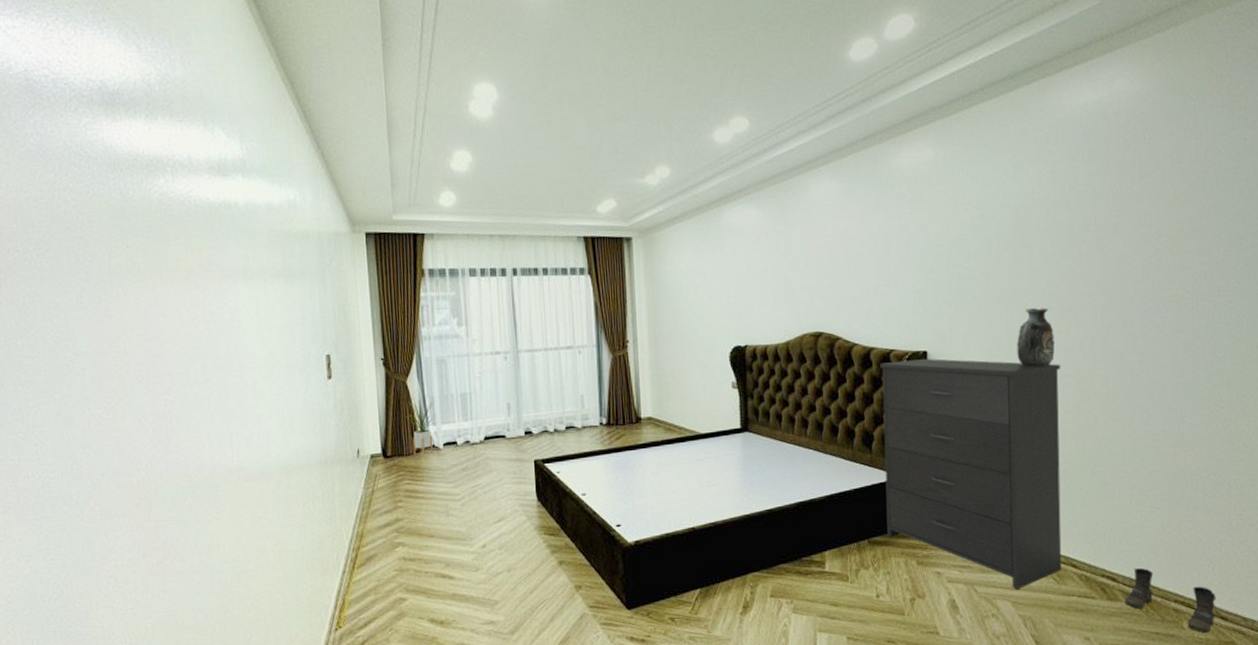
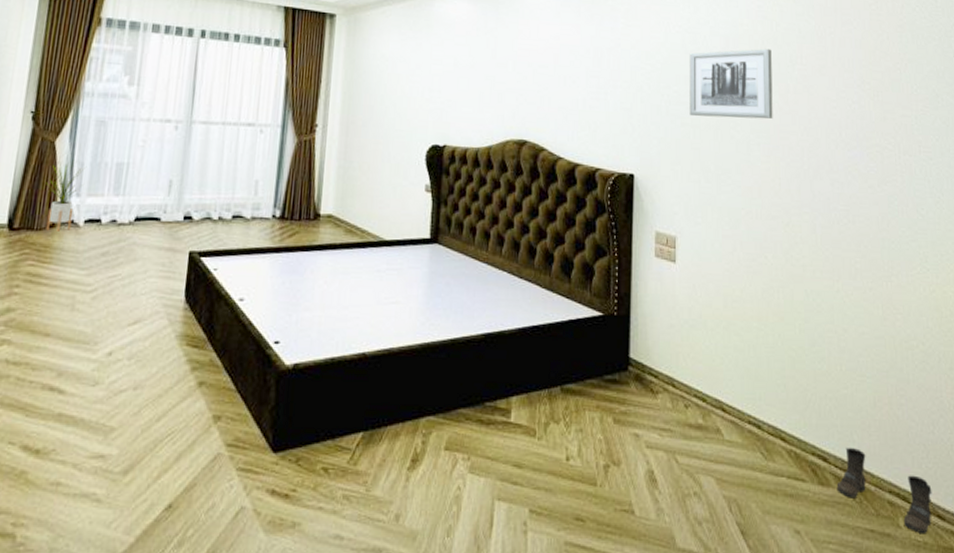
dresser: present [880,358,1062,589] -> none [582,181,770,462]
wall art: none [978,213,1066,290] -> present [689,48,773,119]
decorative vase: present [1017,308,1055,367] -> none [725,141,763,205]

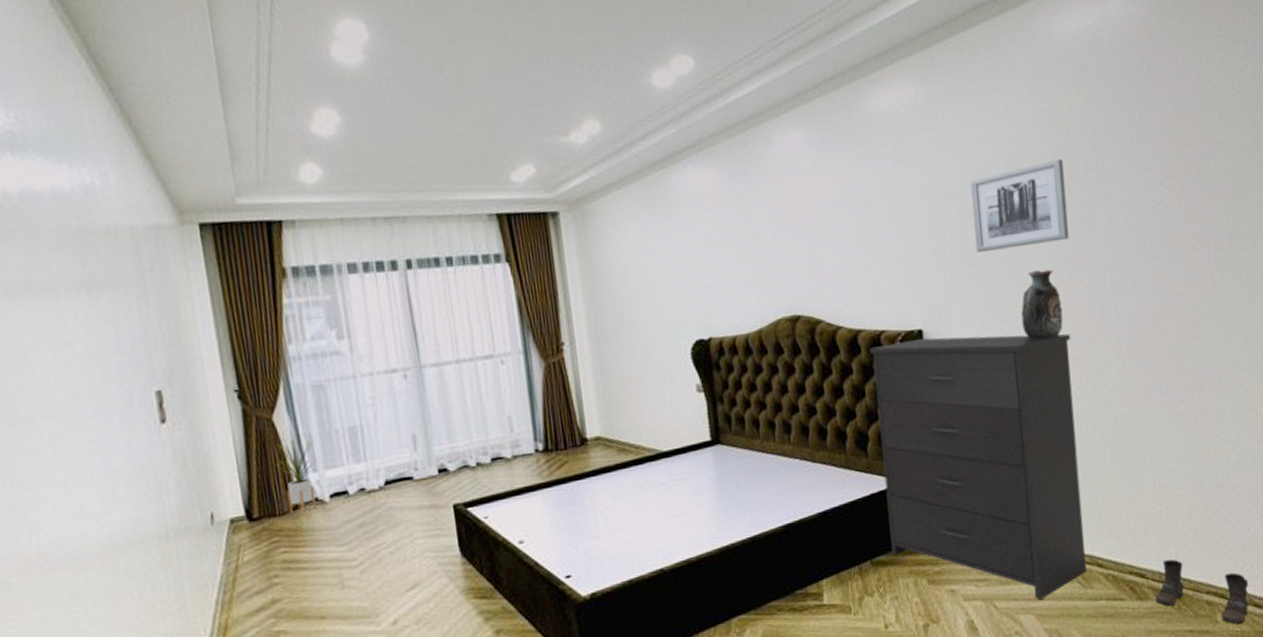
dresser: none [582,181,770,462] -> present [870,334,1087,600]
decorative vase: none [725,141,763,205] -> present [1021,269,1063,339]

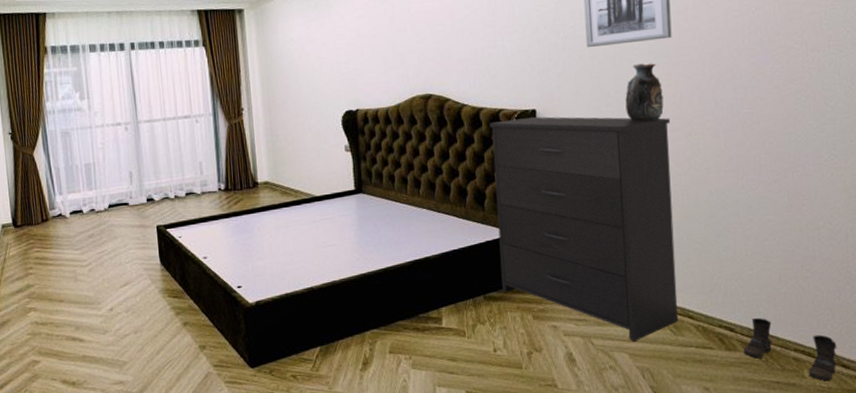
house plant: present [275,433,317,514] -> none [34,166,63,224]

